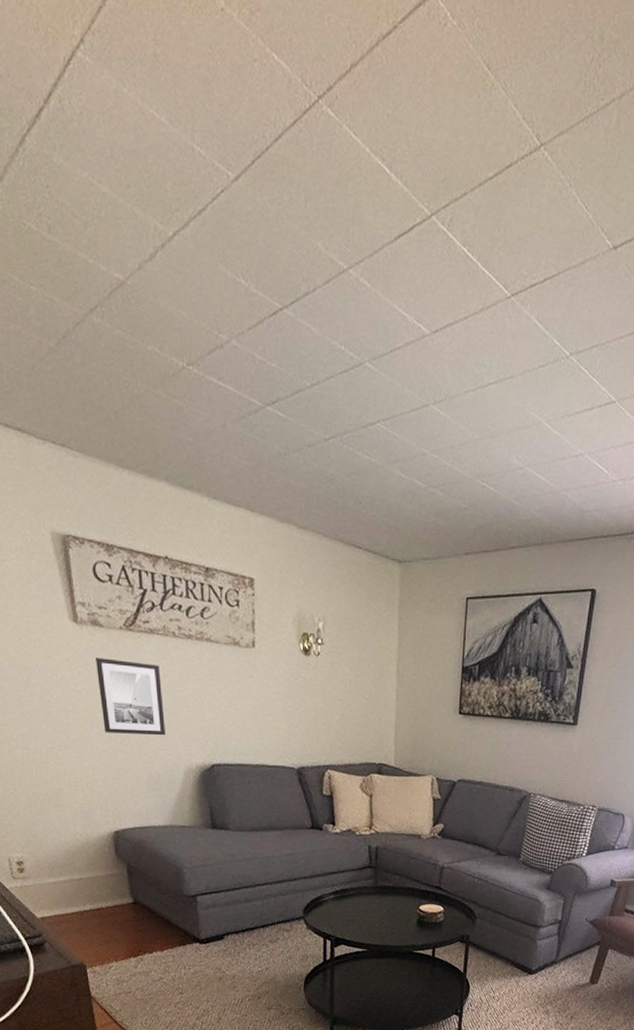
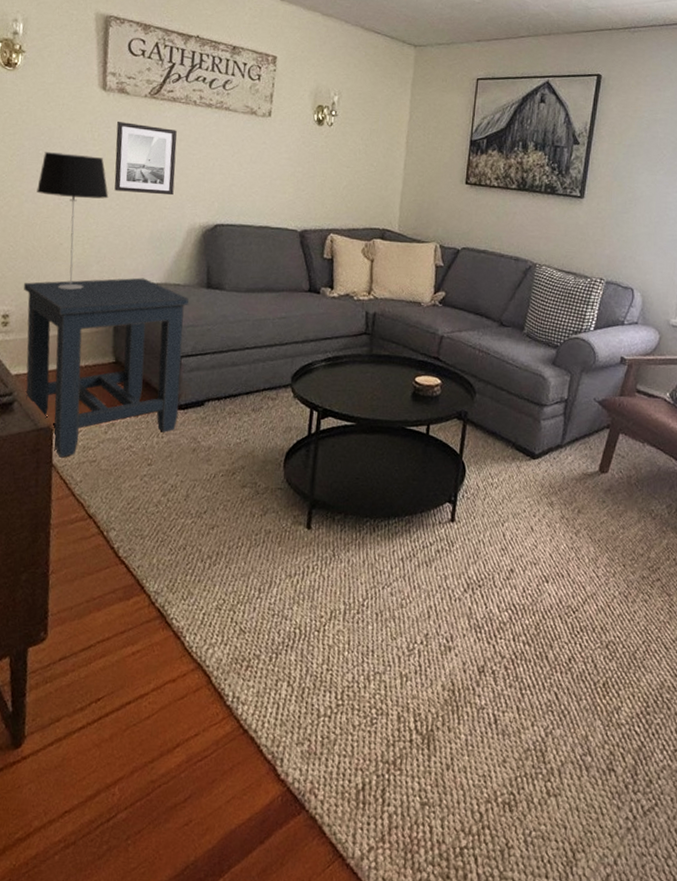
table lamp: none [25,693,100,835] -> present [37,152,109,290]
side table: none [31,821,201,990] -> present [23,278,189,458]

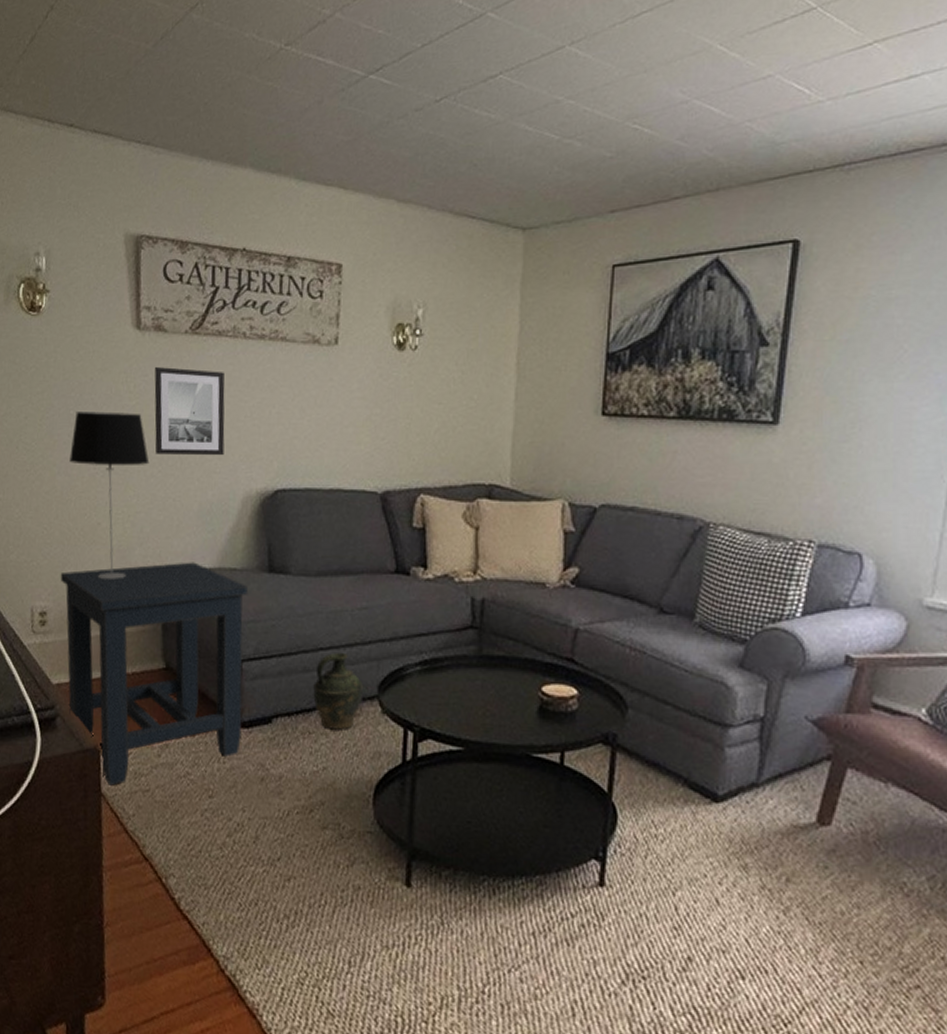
ceramic jug: none [239,351,281,411] -> present [313,652,364,730]

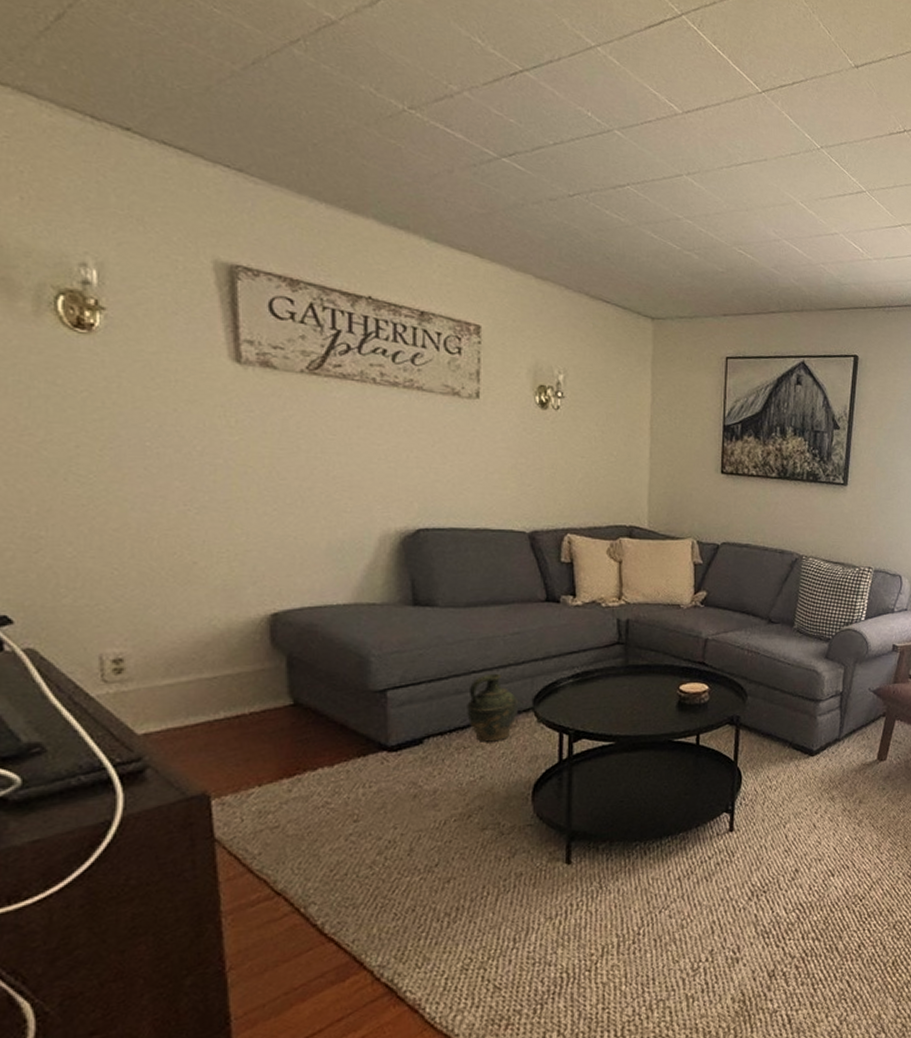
side table: present [60,562,249,786] -> none [141,599,391,829]
table lamp: present [69,411,150,579] -> none [148,444,261,620]
wall art: present [154,367,225,456] -> none [263,404,355,496]

